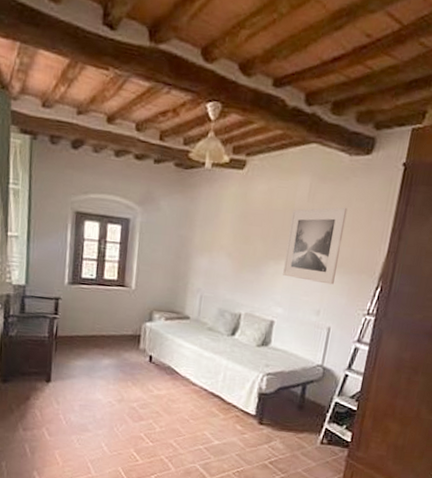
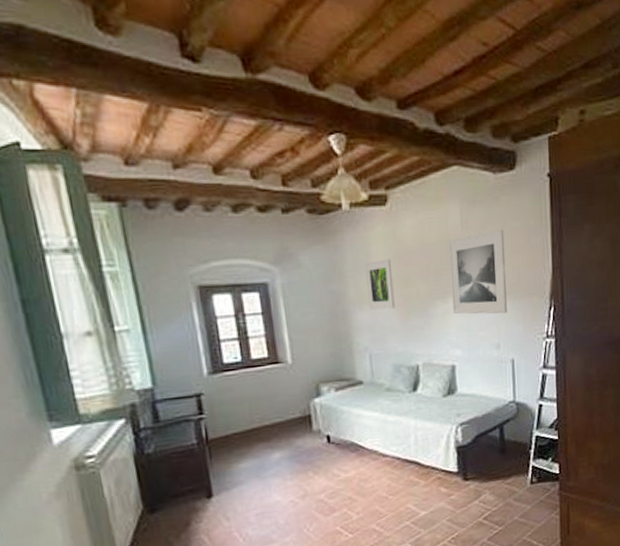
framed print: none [209,216,238,260] -> present [364,259,395,310]

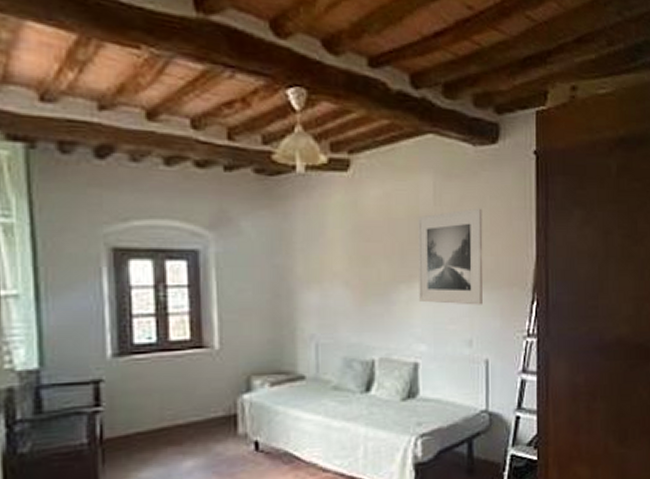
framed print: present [364,259,395,310] -> none [317,232,351,291]

